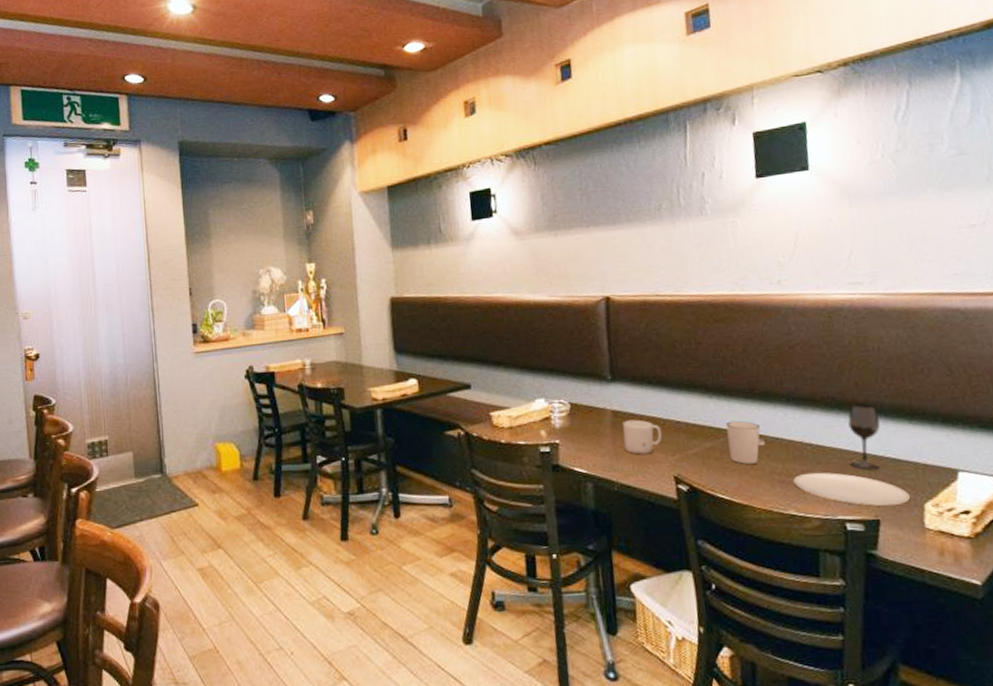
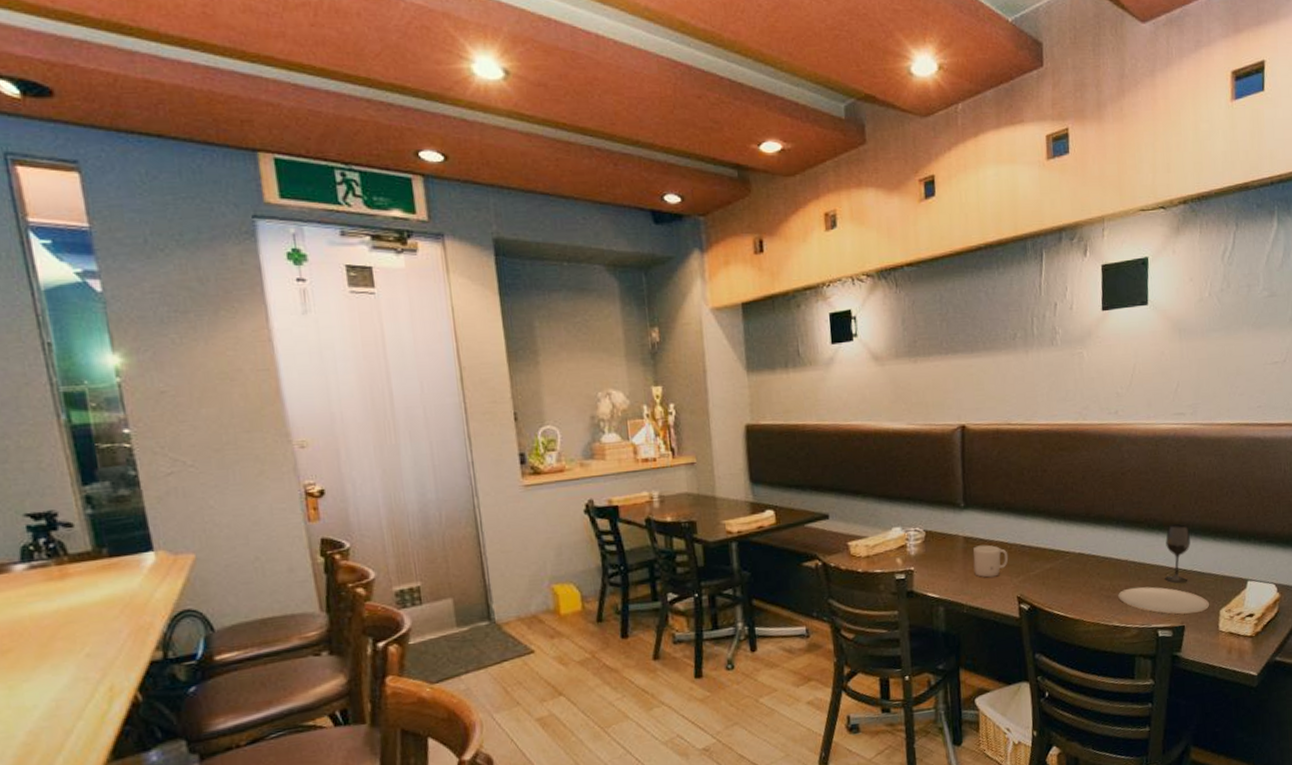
cup: present [726,420,766,464] -> none [1064,543,1097,583]

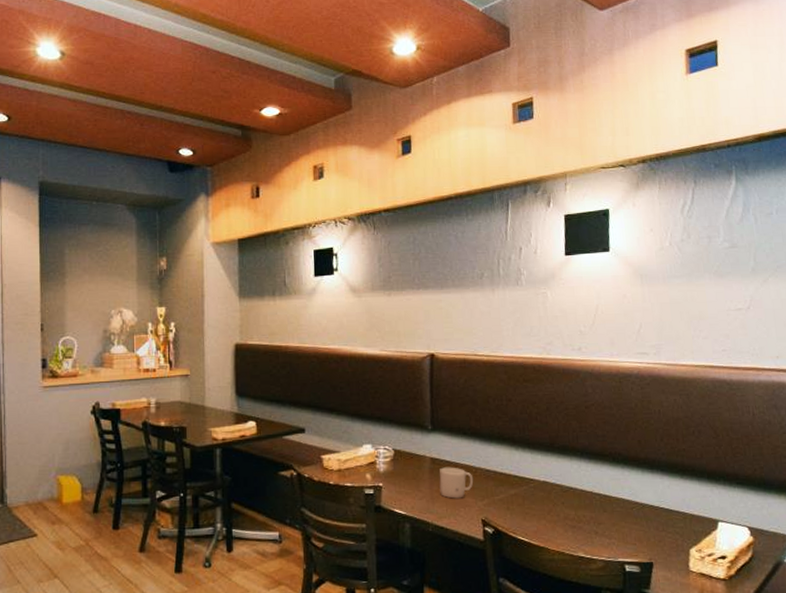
plate: present [1118,586,1210,615] -> none [583,519,679,551]
wine glass: present [1165,523,1191,584] -> none [631,459,657,520]

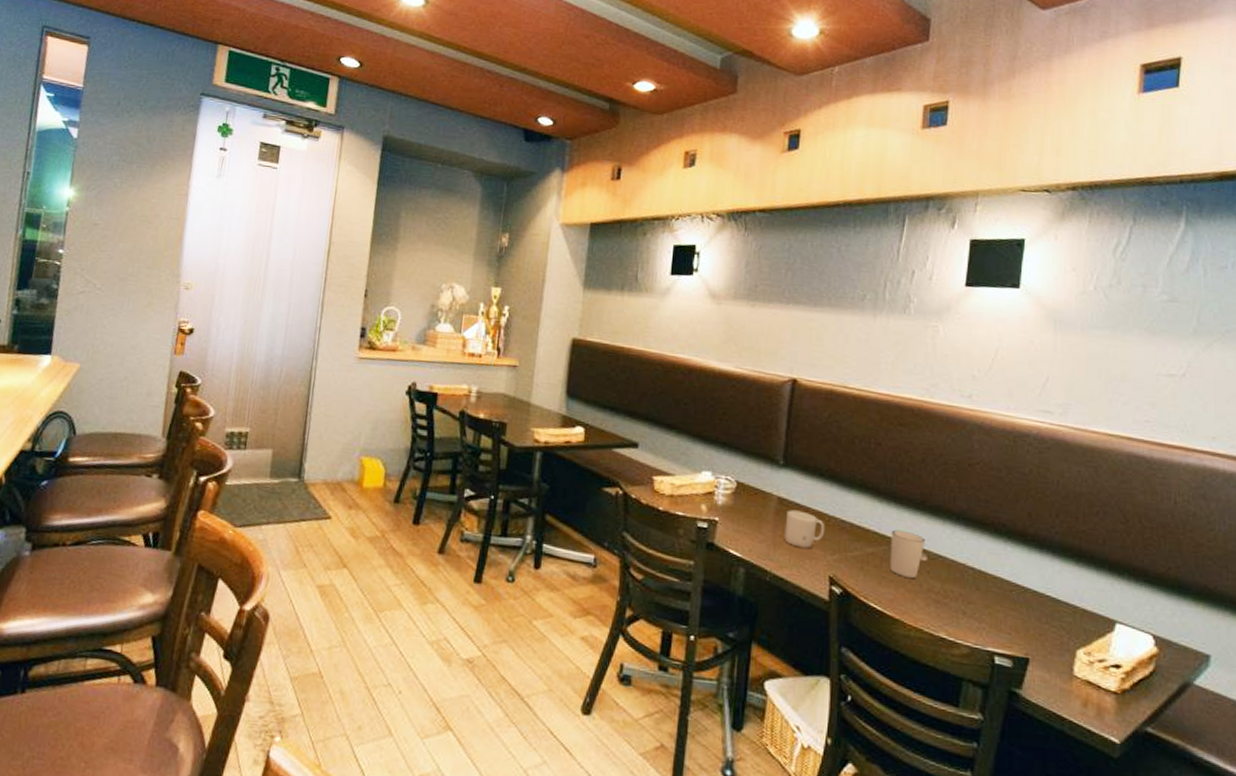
cup: none [528,471,562,510] -> present [890,529,929,578]

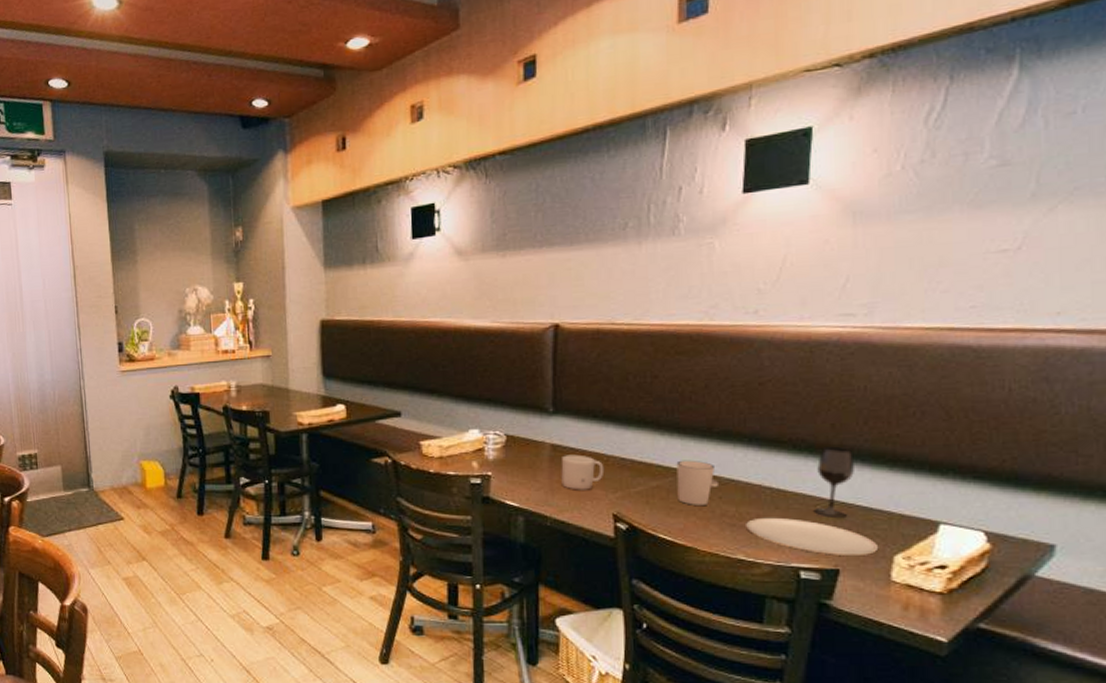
plate: none [949,597,1064,647] -> present [746,517,879,555]
wine glass: none [1009,534,1046,608] -> present [813,446,854,519]

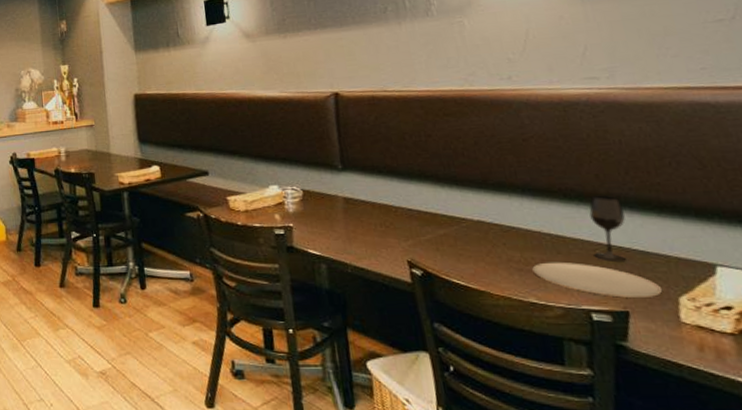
mug: present [561,454,605,490] -> none [354,206,395,239]
cup: present [676,460,720,505] -> none [459,209,502,252]

